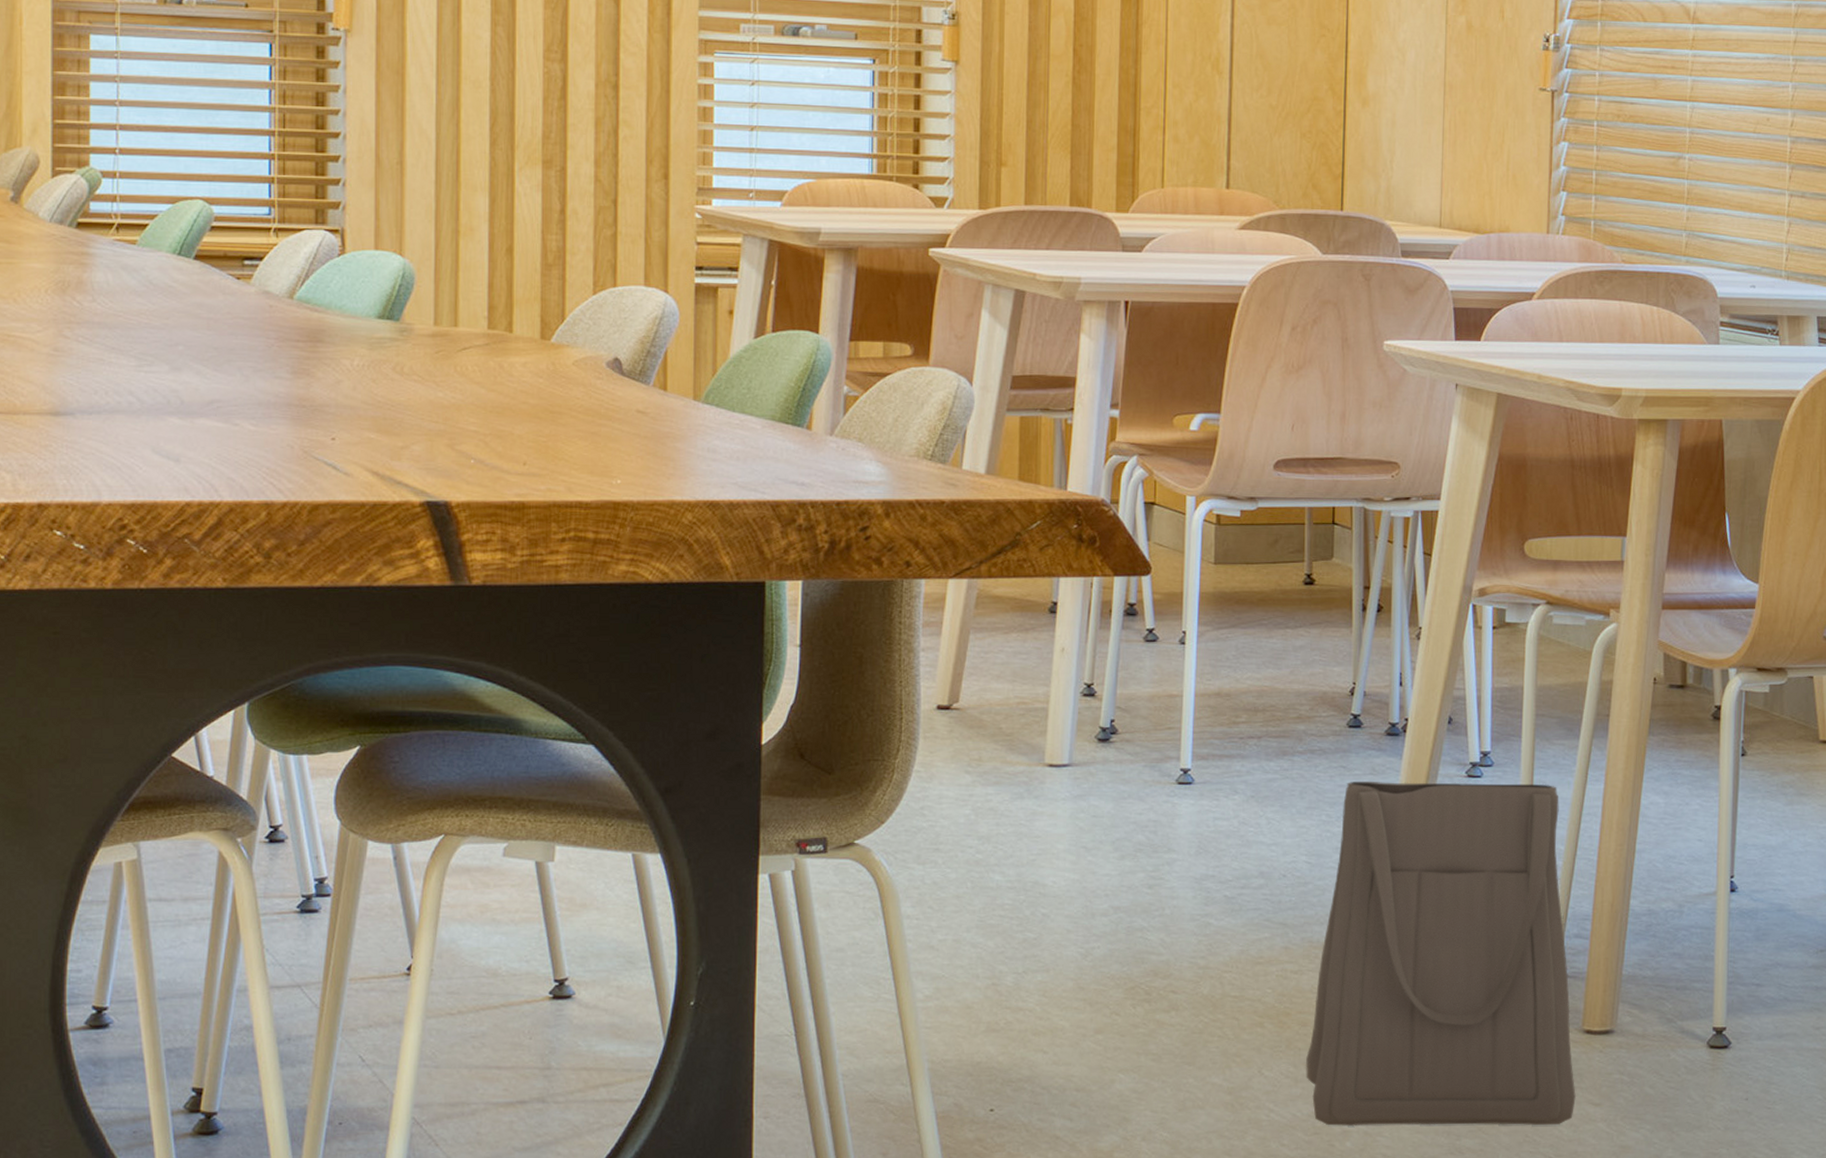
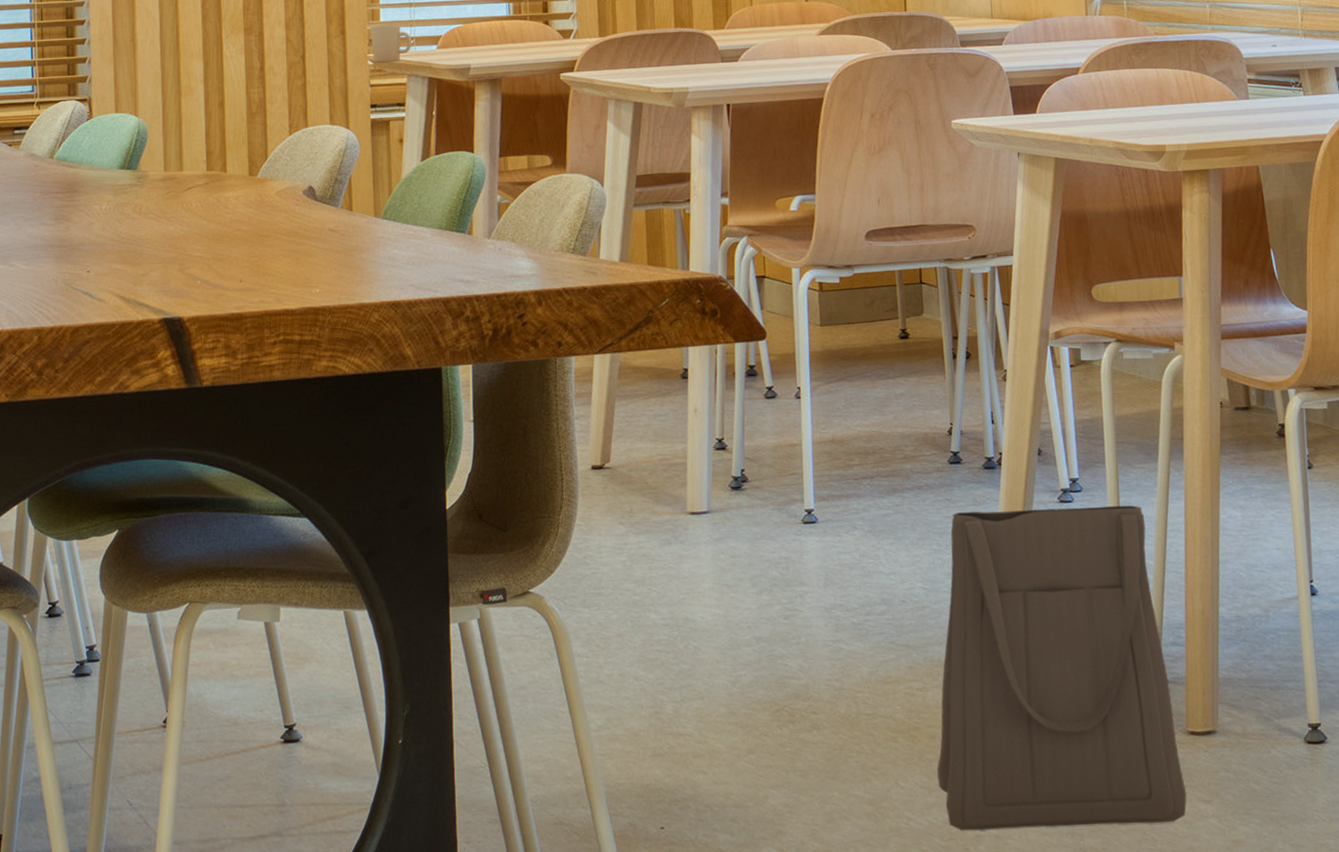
mug: none [699,172,752,218] -> present [370,25,413,63]

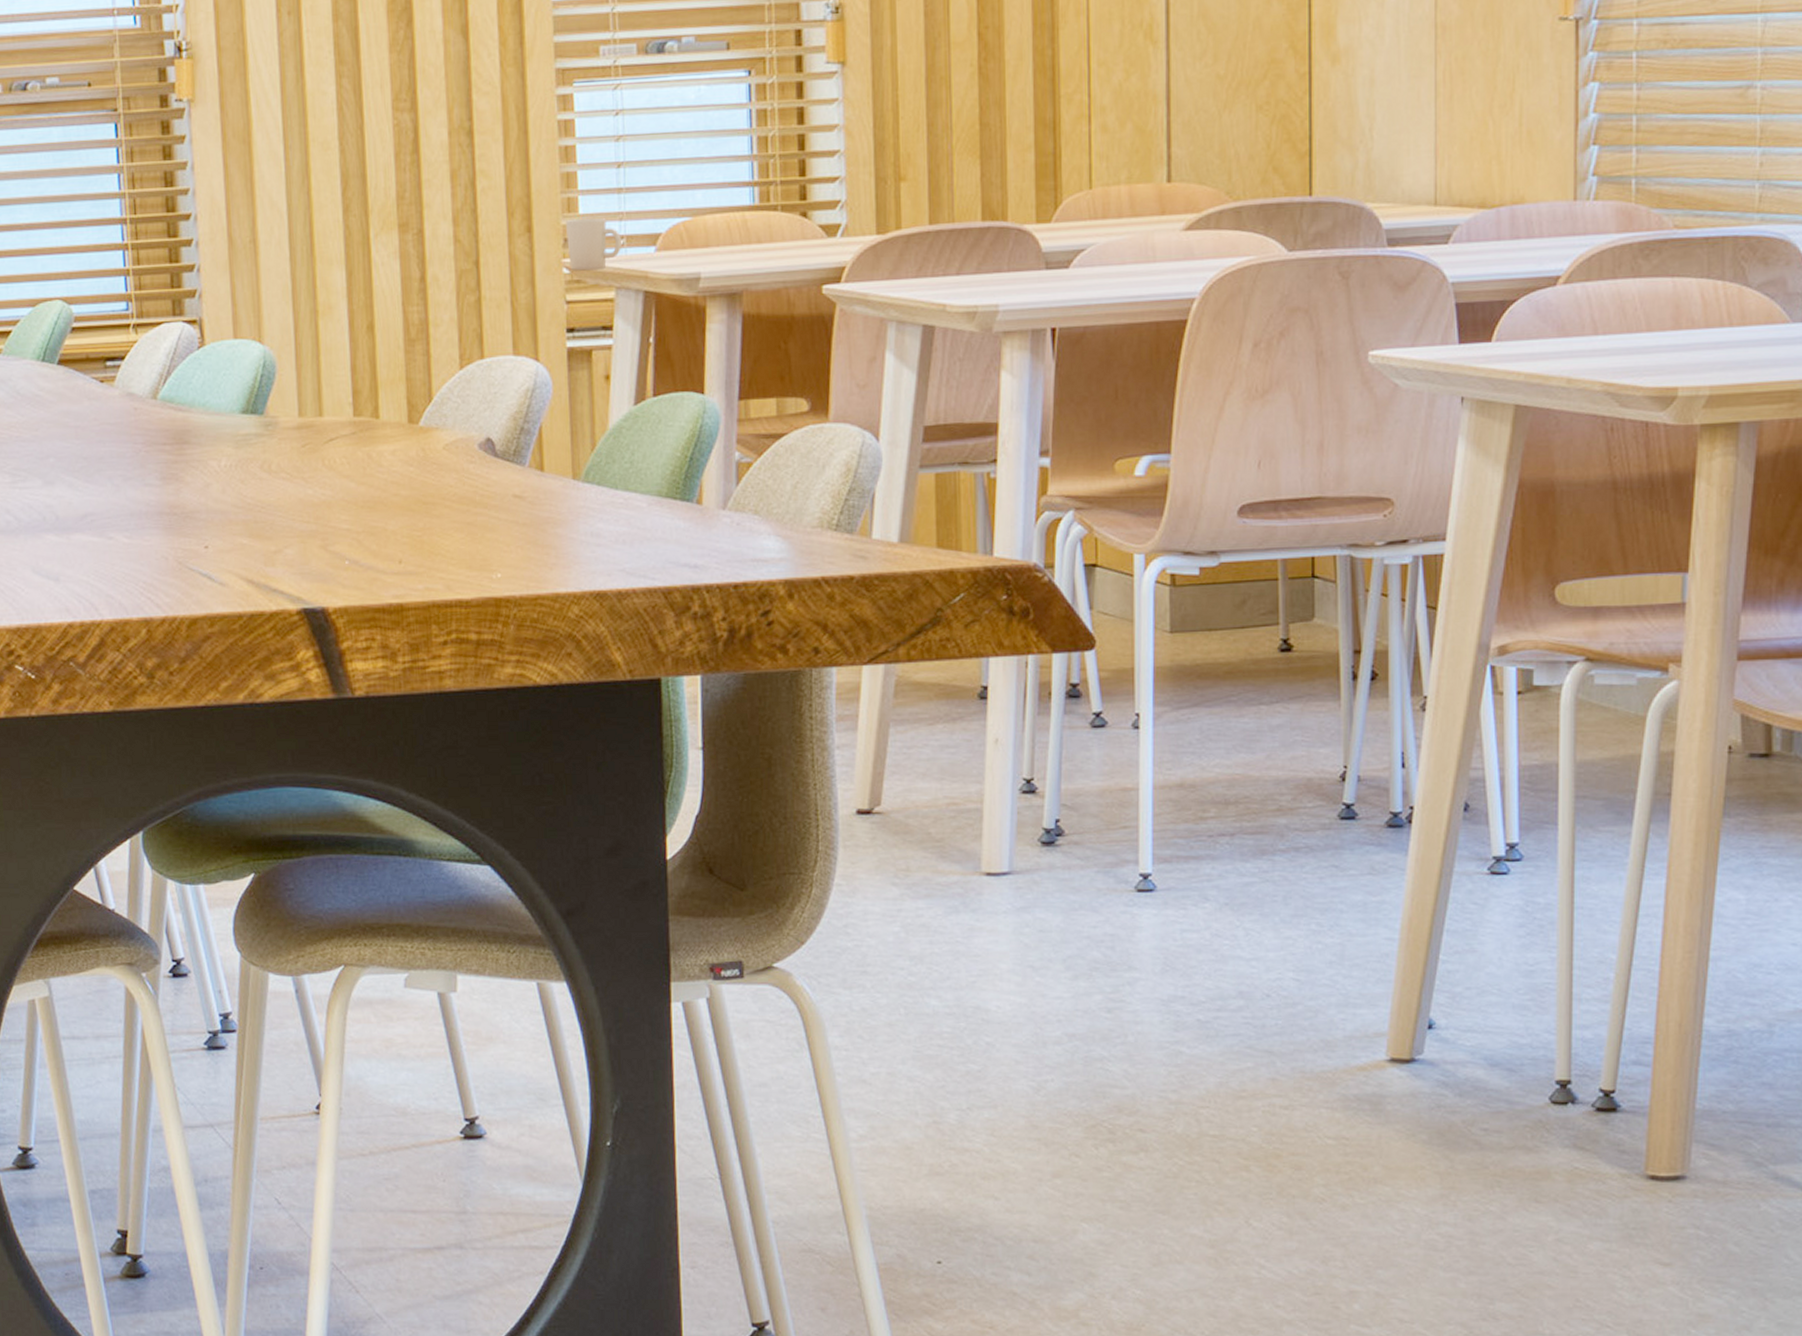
shopping bag: present [937,505,1187,831] -> none [1302,880,1639,1287]

